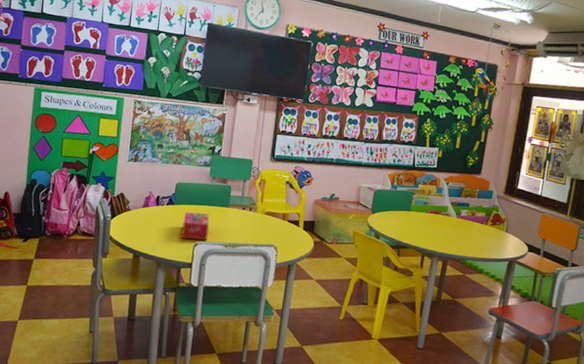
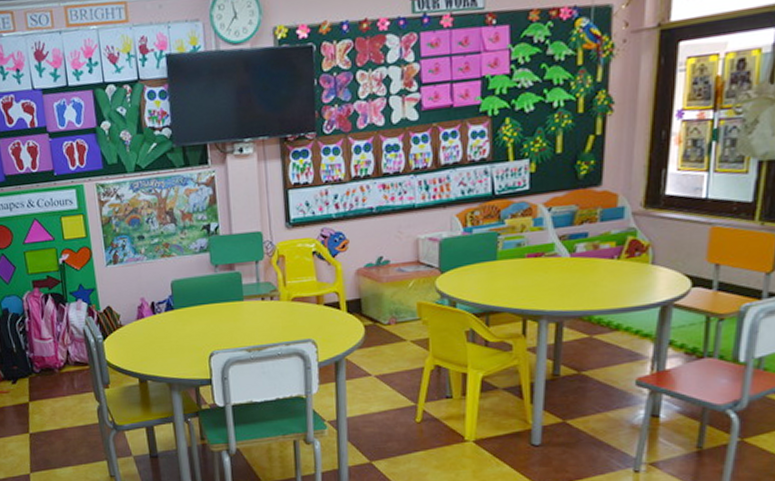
tissue box: present [181,212,210,241] -> none [189,314,224,351]

